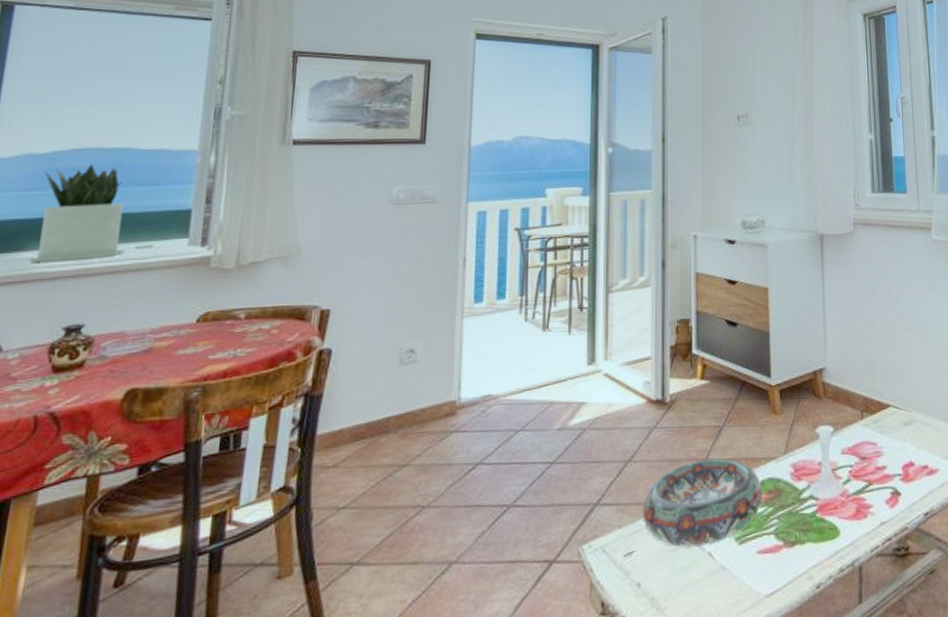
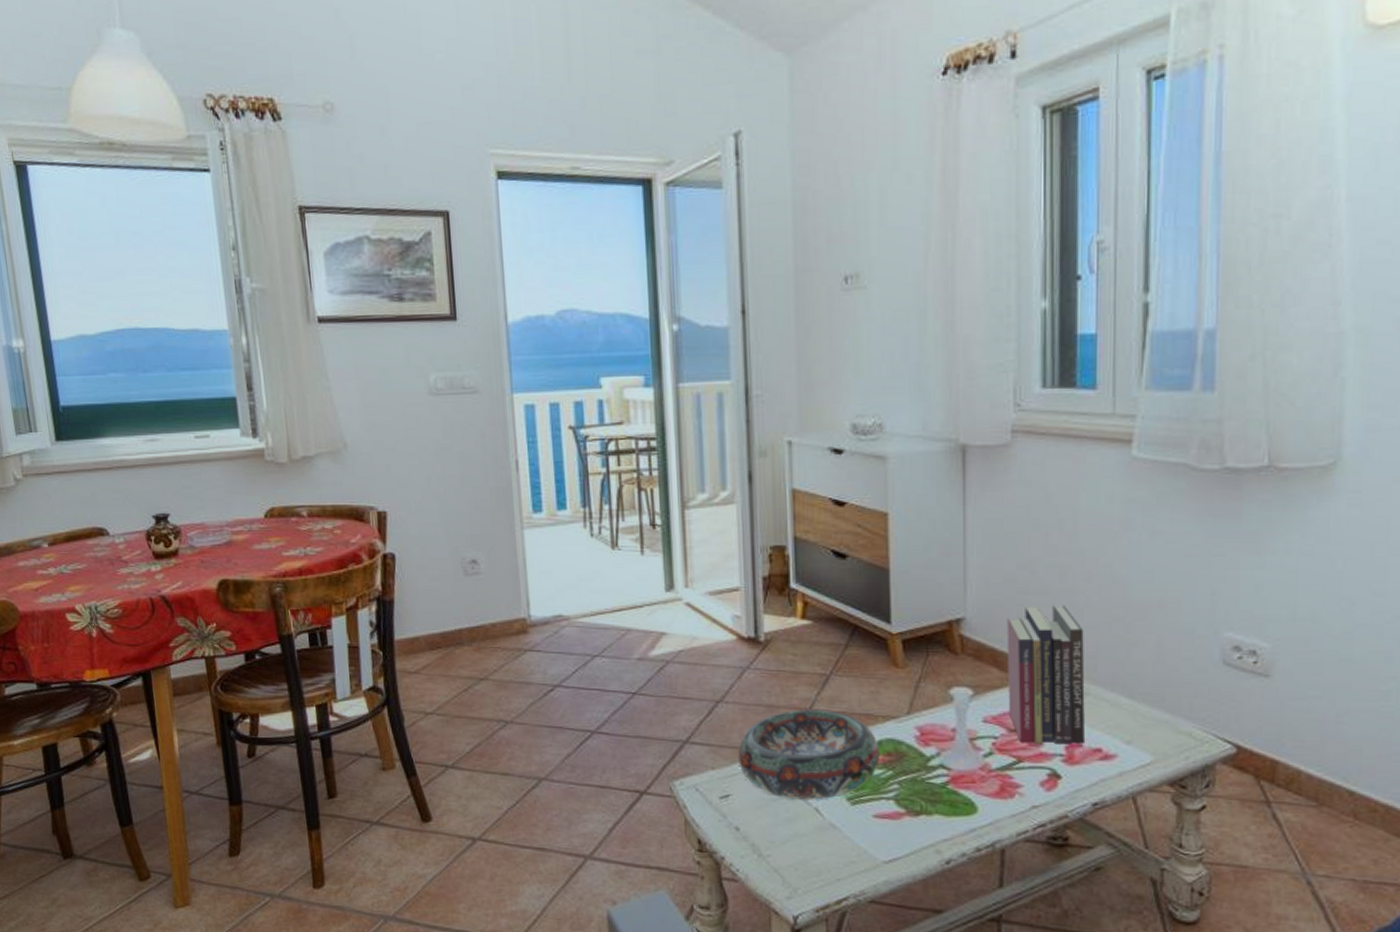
planter: present [28,164,126,264] -> none [99,346,187,451]
books: none [856,351,915,469] -> present [1006,605,1085,745]

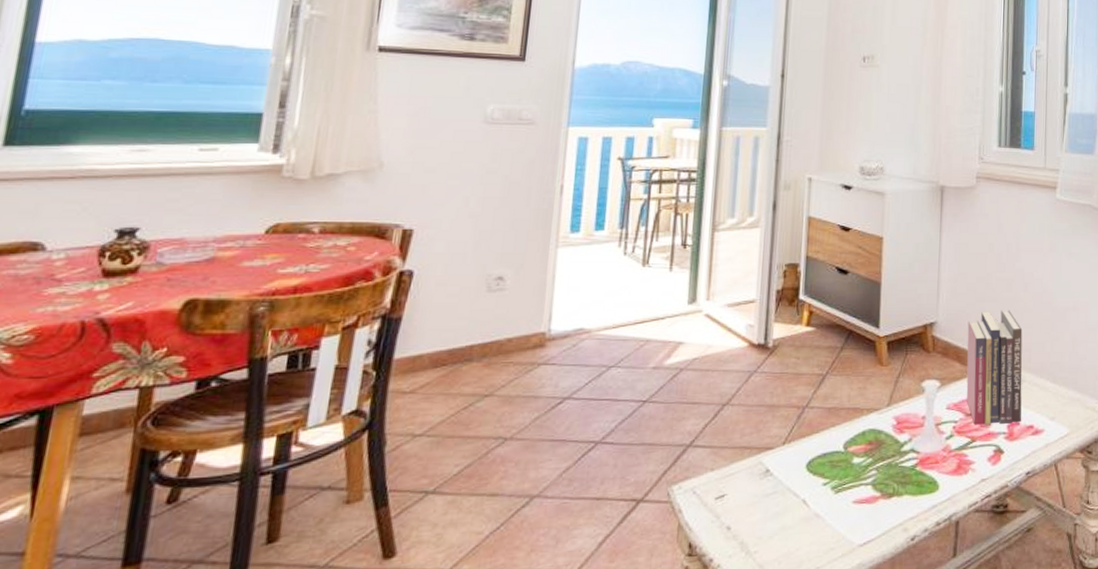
decorative bowl: present [738,709,879,801] -> none [736,406,863,495]

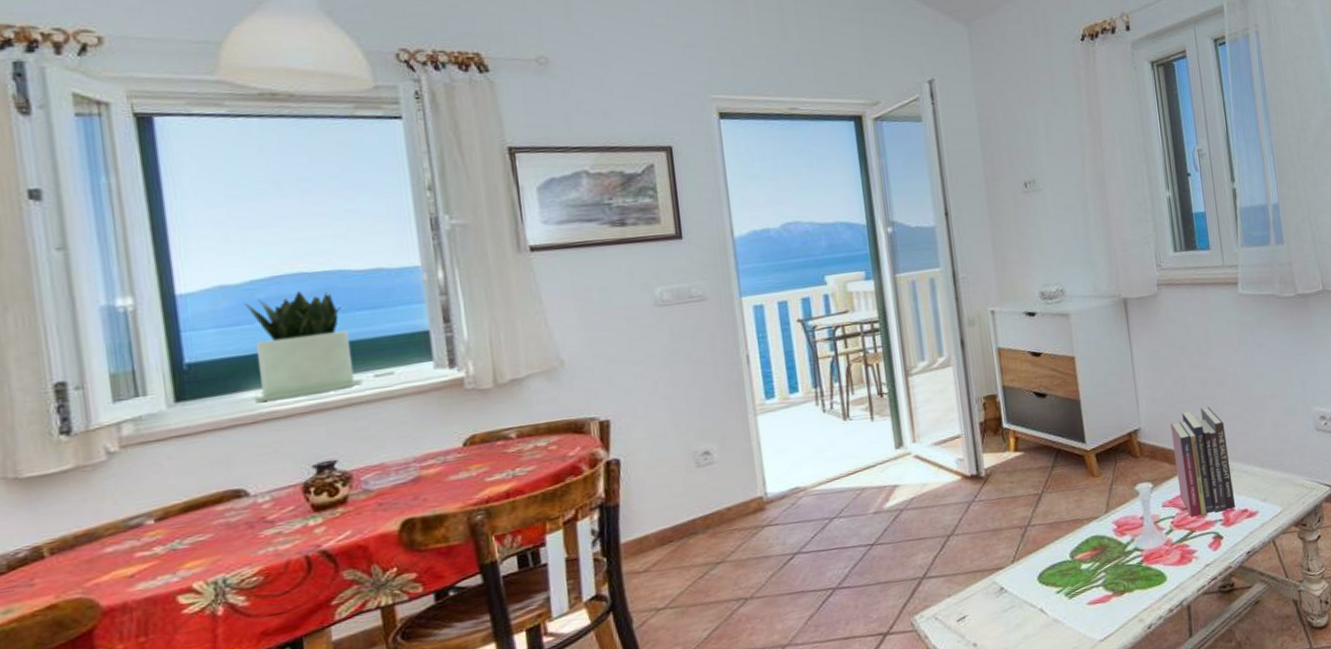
planter: none [77,56,188,160] -> present [245,291,364,403]

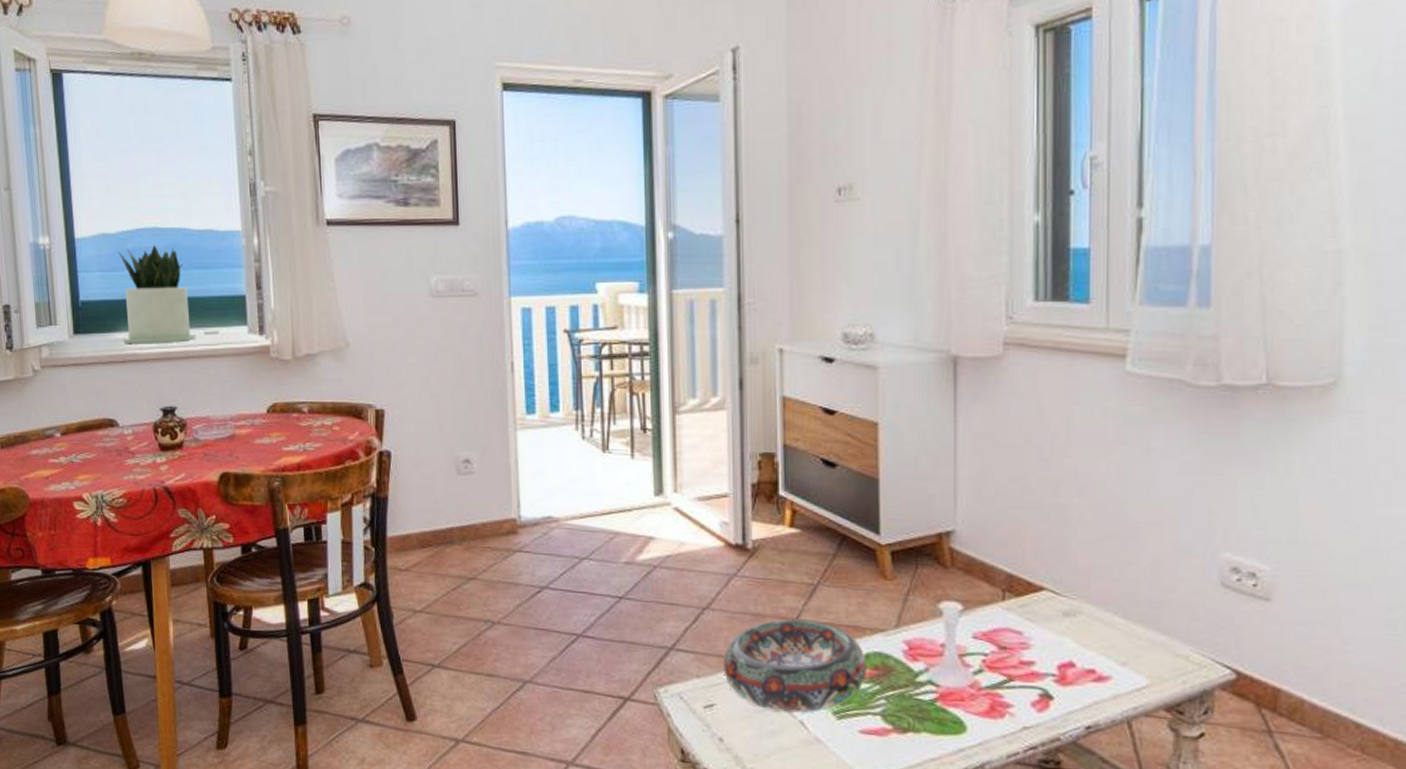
decorative bowl: none [970,522,1088,608] -> present [723,619,866,714]
books: present [1170,406,1235,518] -> none [997,520,1078,664]

